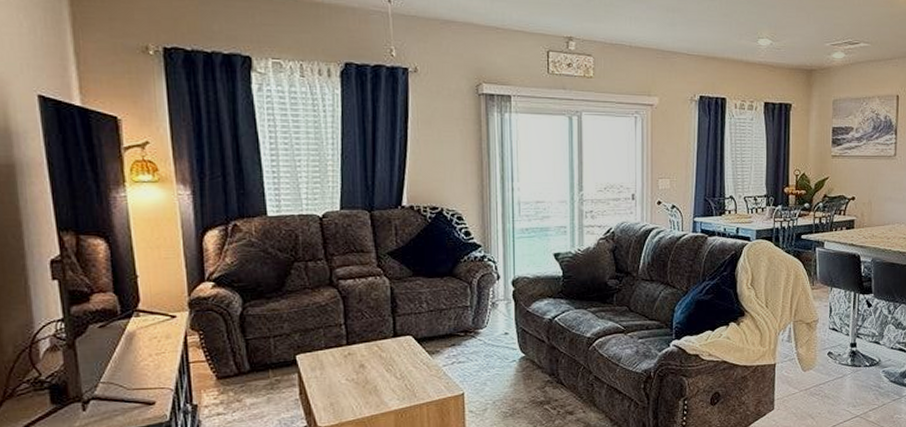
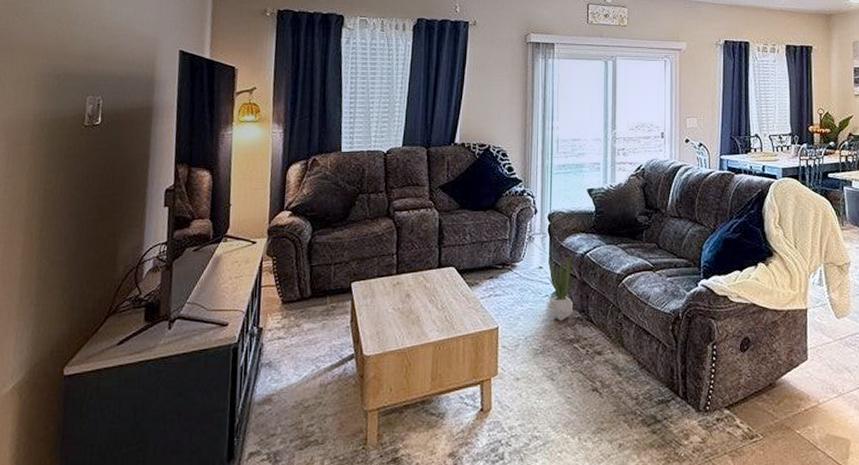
potted plant: none [515,320,544,384] -> present [548,255,576,321]

